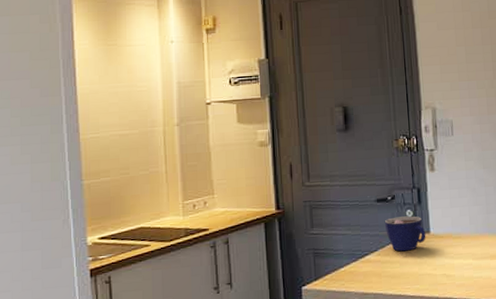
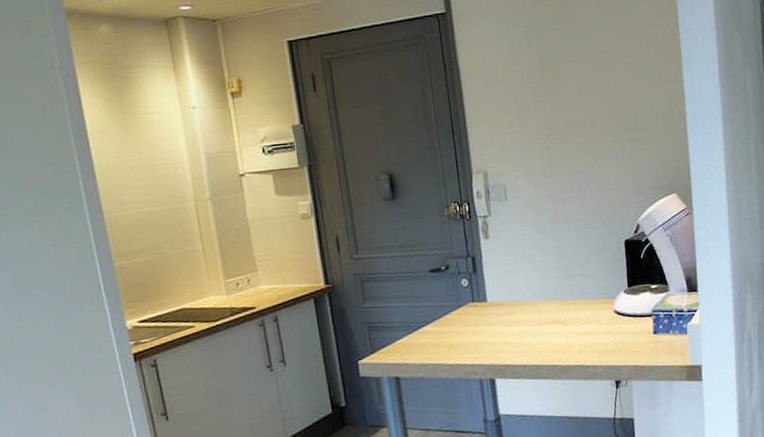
cup: present [384,216,426,252] -> none [439,285,483,322]

